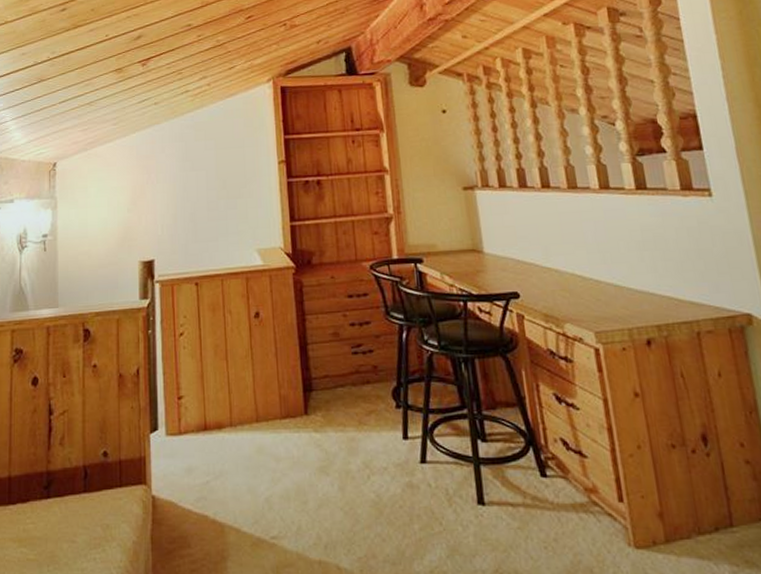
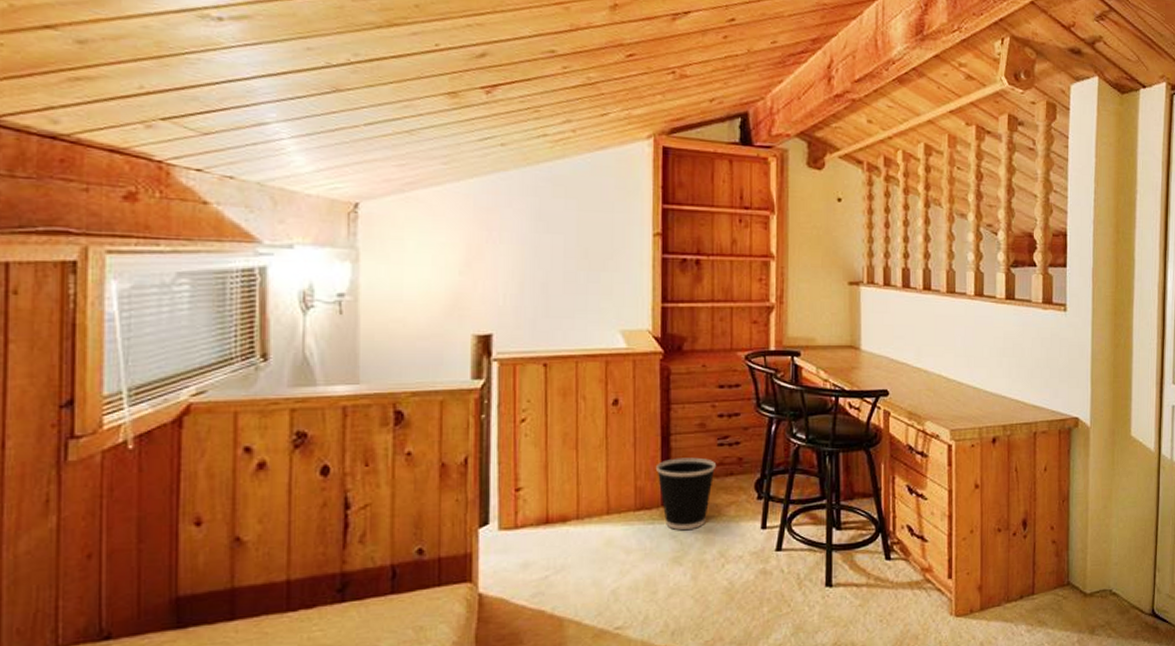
wastebasket: none [296,366,353,438] -> present [655,457,717,530]

